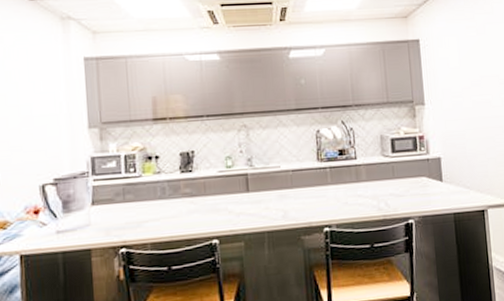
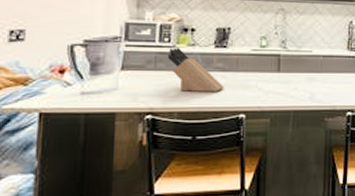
knife block: none [134,177,194,221] -> present [167,48,224,92]

